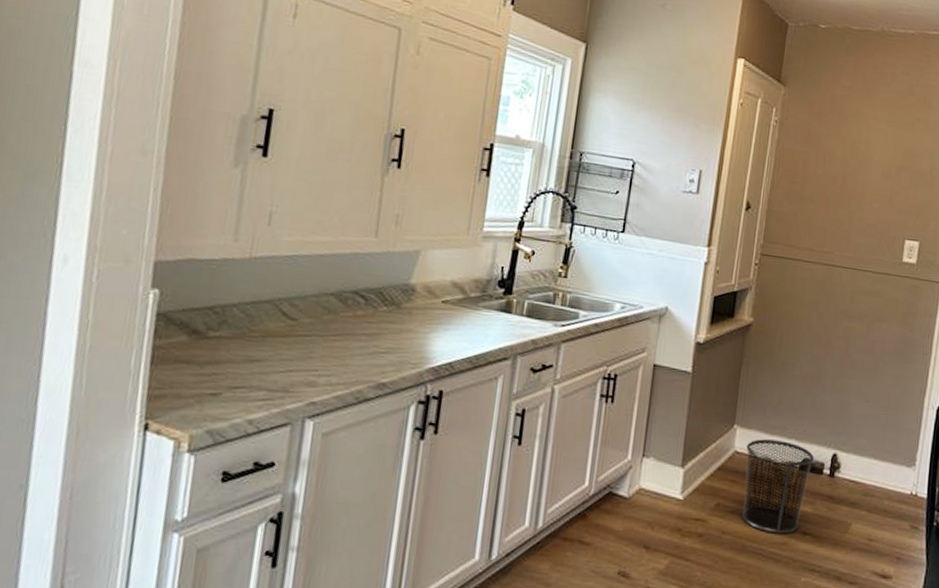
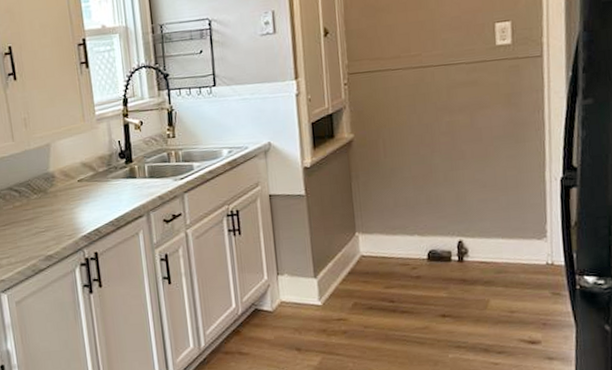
waste bin: present [741,439,814,534] -> none [371,238,440,321]

